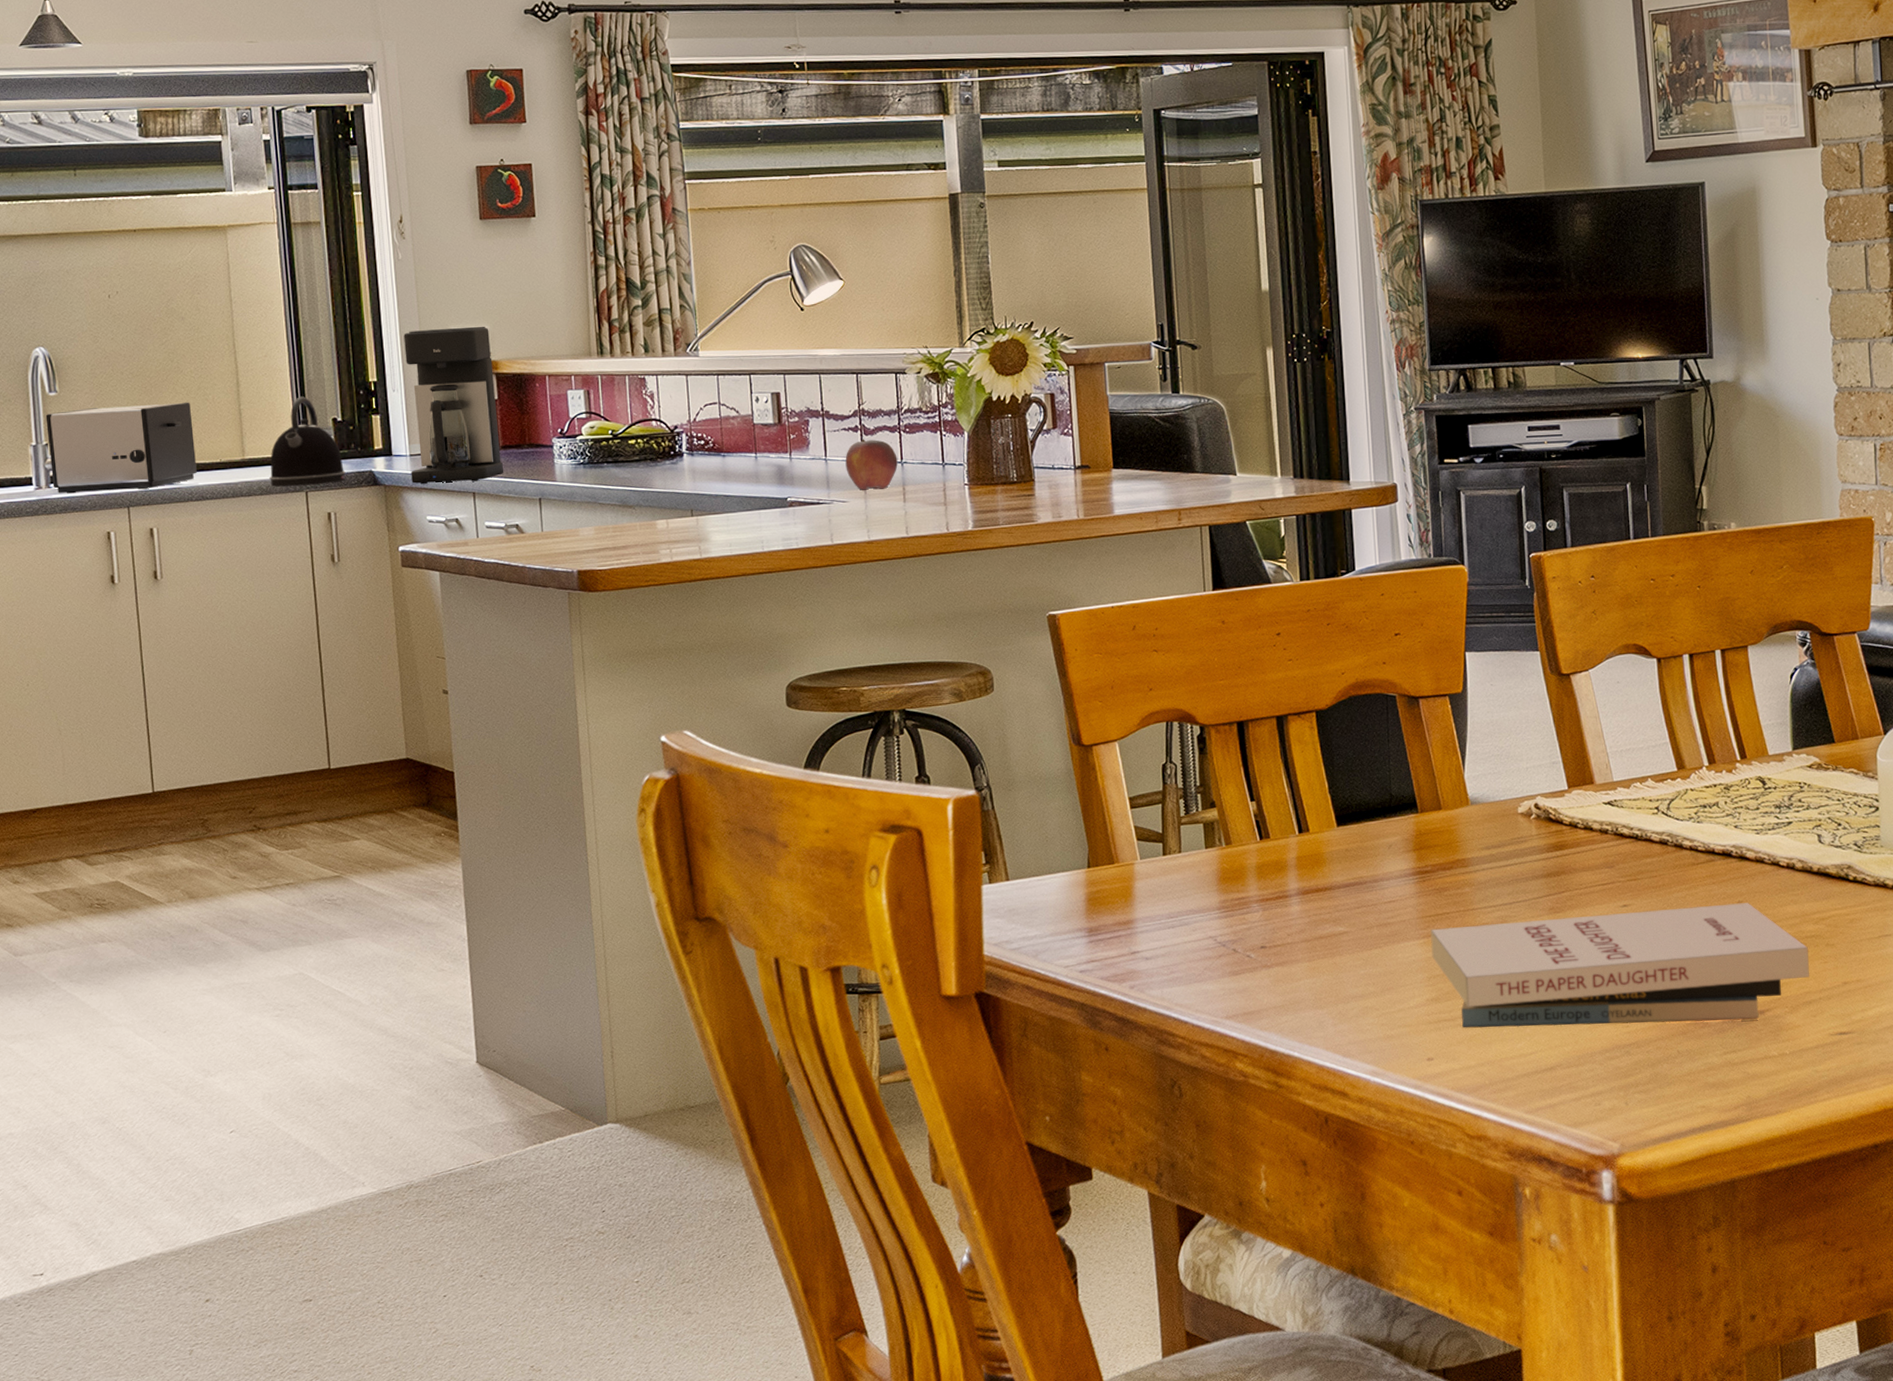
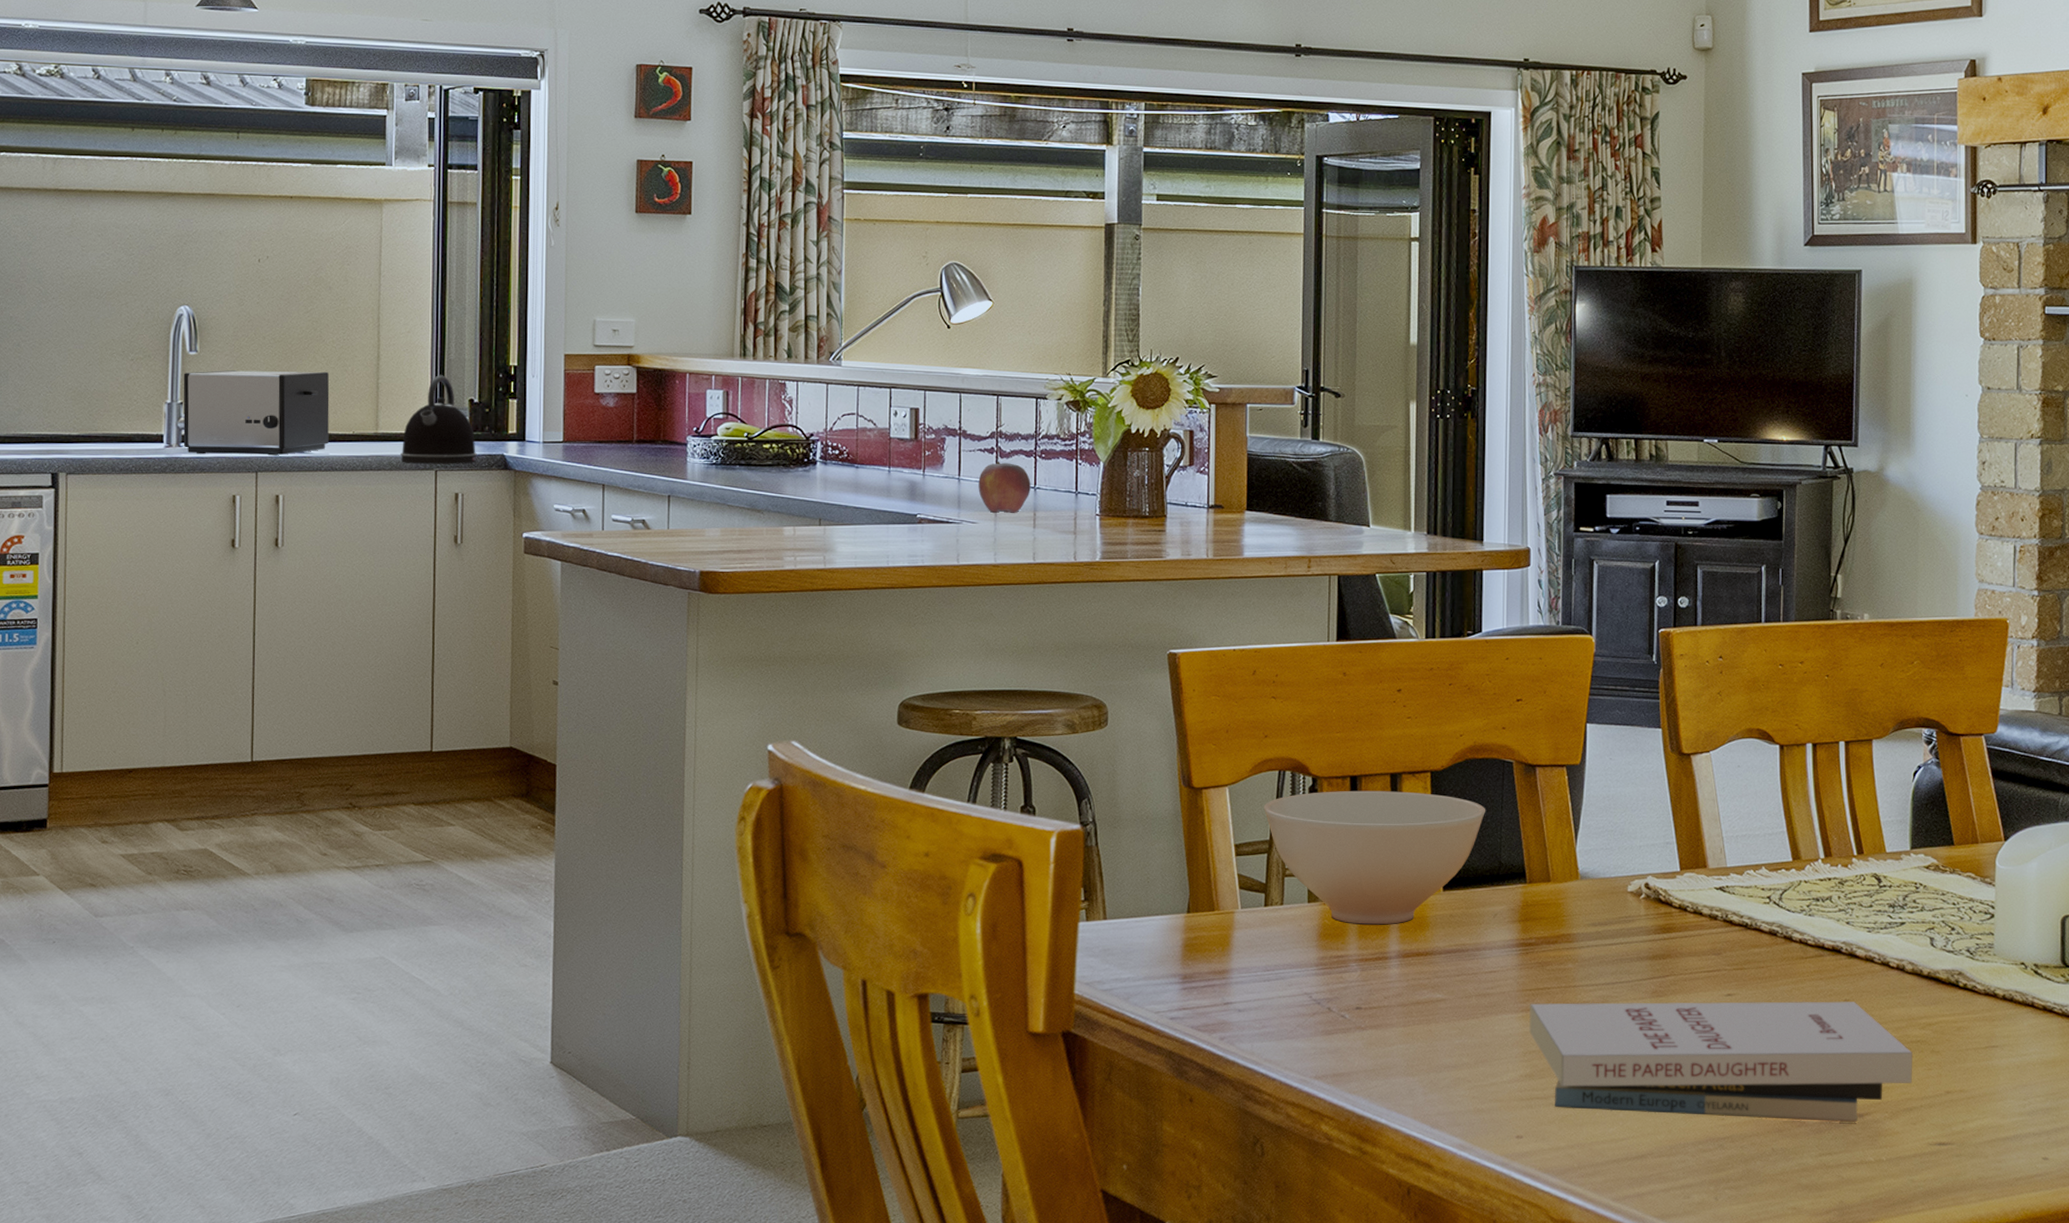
coffee maker: present [403,326,504,484] -> none [542,318,636,473]
bowl: none [1154,732,1373,867] -> present [1263,790,1486,926]

